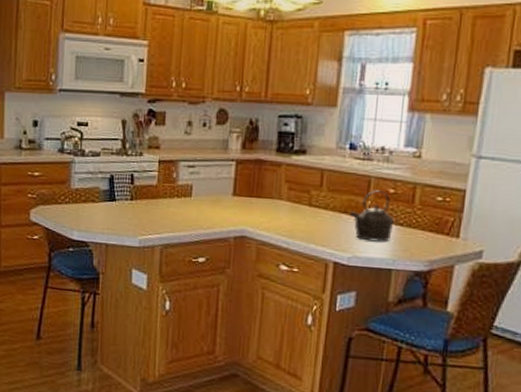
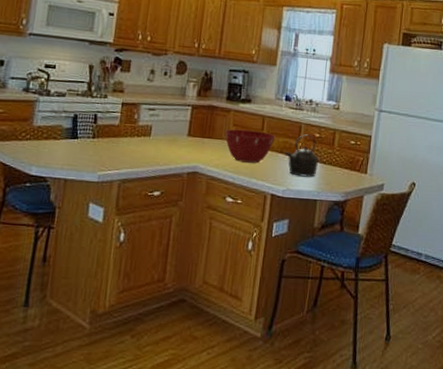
mixing bowl: none [276,186,339,226] -> present [225,129,276,163]

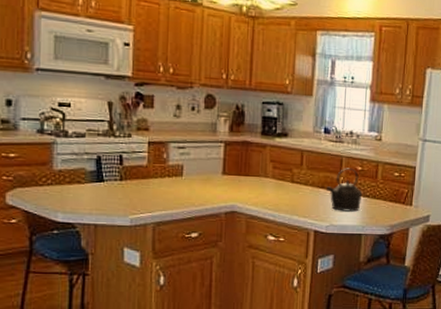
mixing bowl: present [225,129,276,163] -> none [262,165,316,200]

